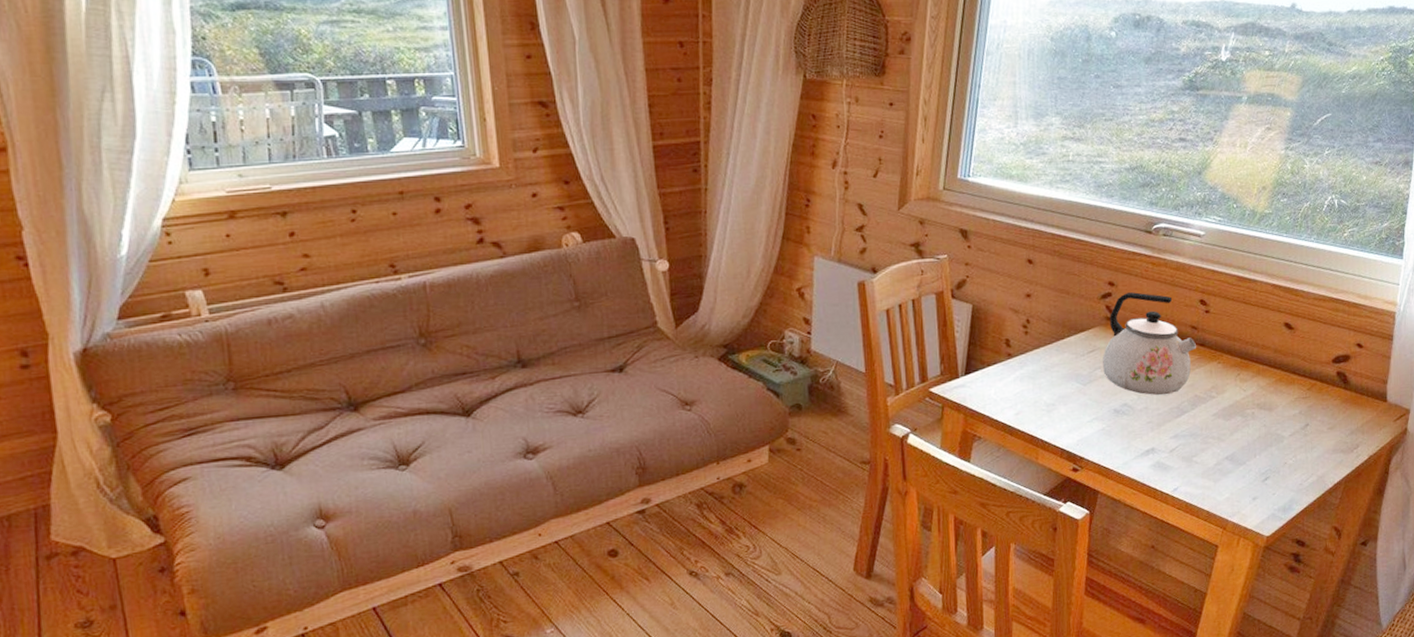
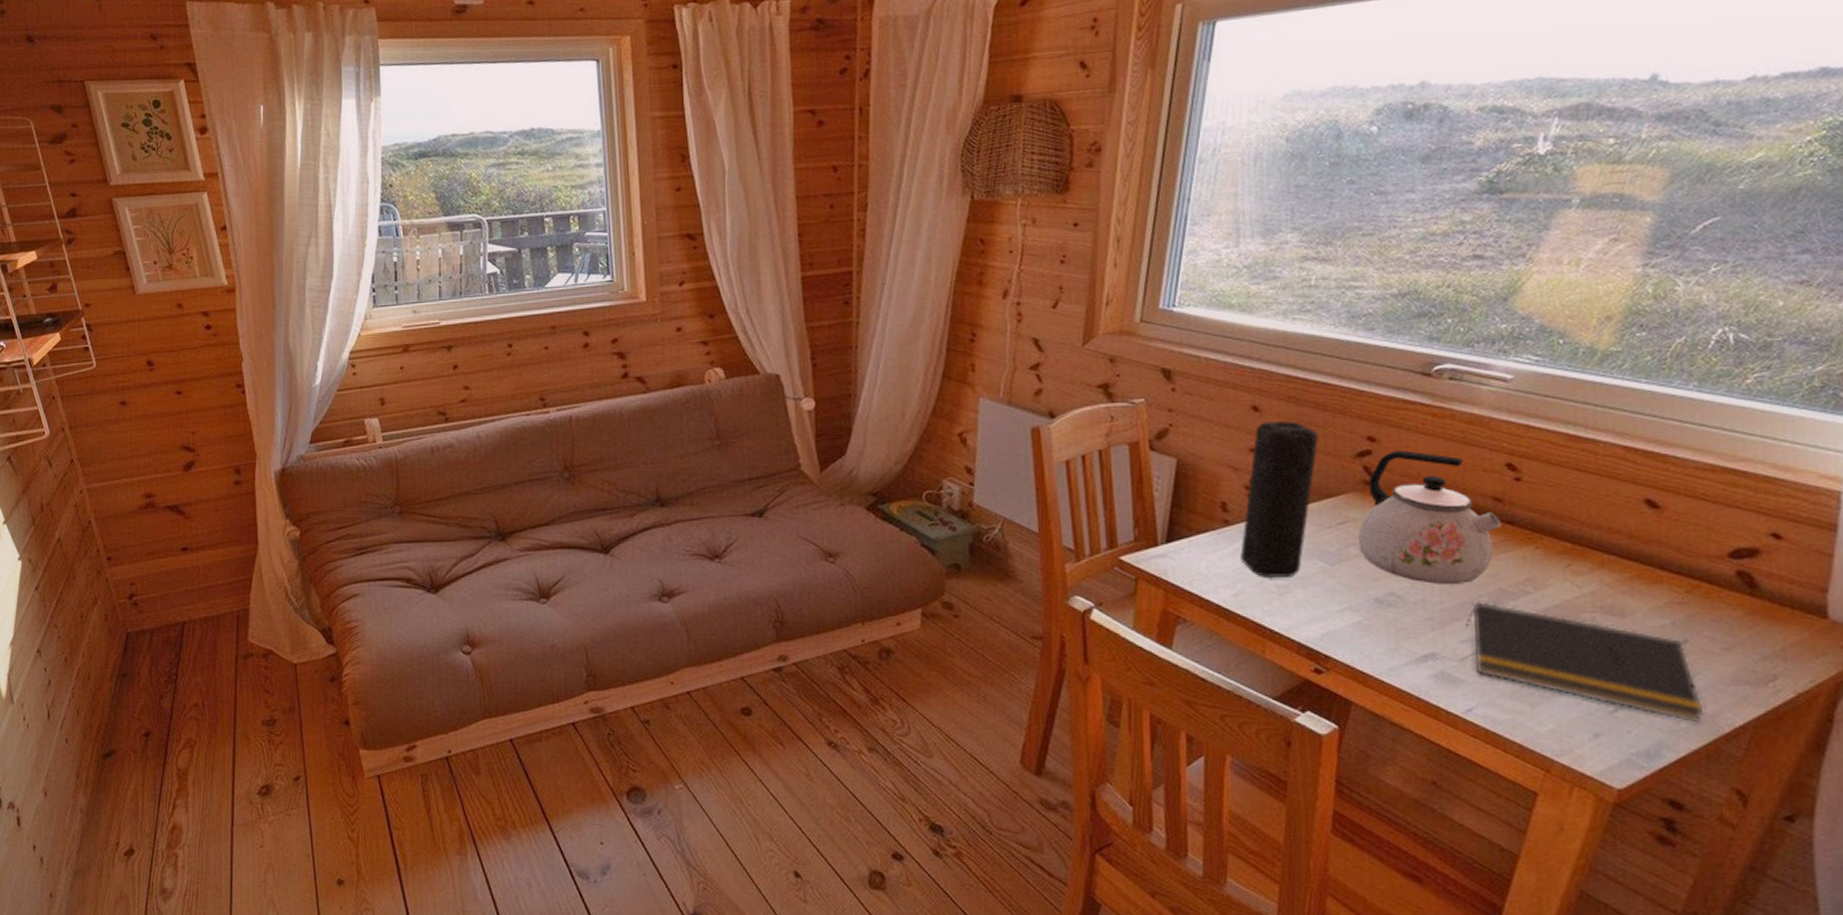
speaker: none [1020,271,1075,398] -> present [1240,421,1319,577]
notepad: none [1173,406,1317,483] -> present [1465,602,1704,724]

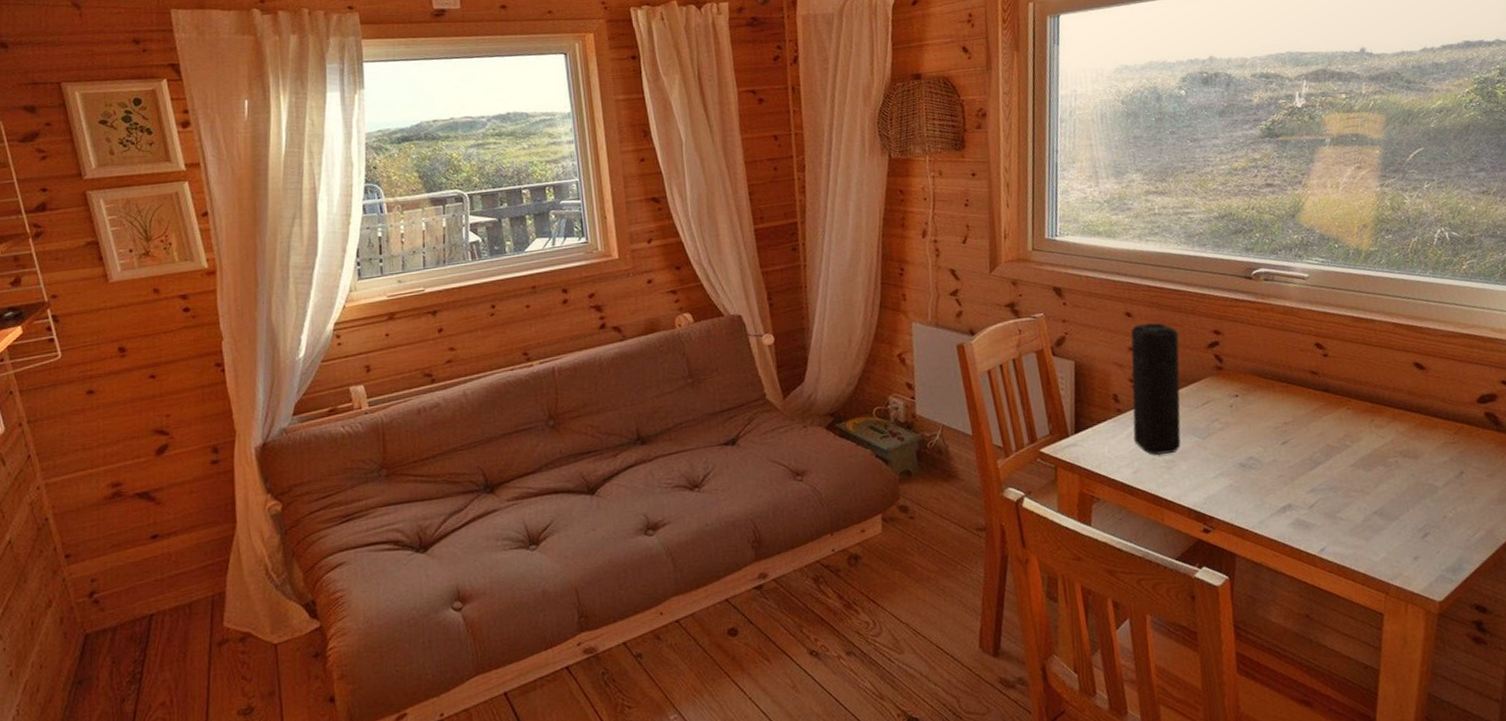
kettle: present [1358,450,1500,585] -> none [1218,339,1320,447]
notepad: present [1465,602,1704,724] -> none [1308,457,1486,539]

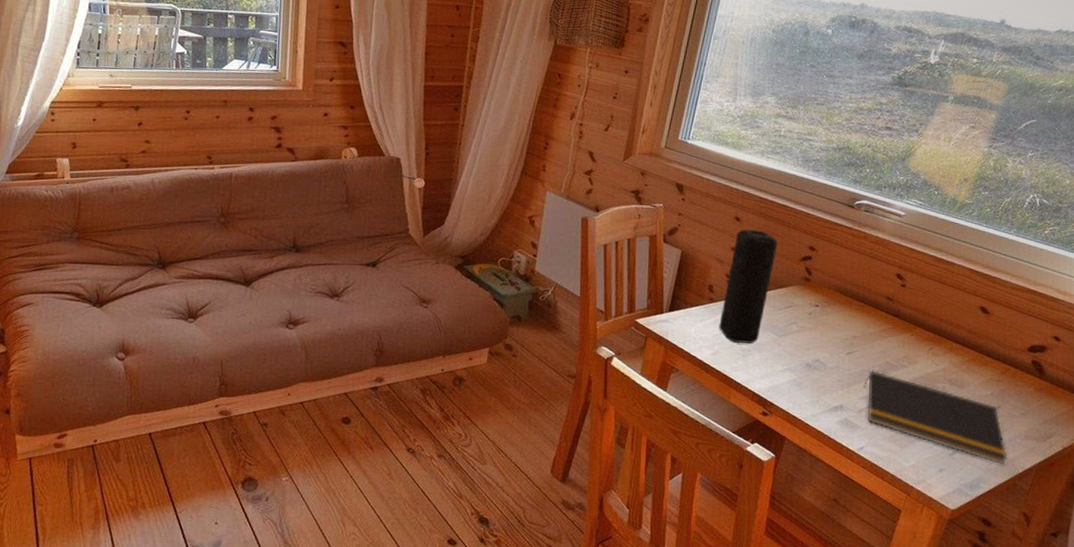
notepad: none [1308,457,1486,539] -> present [863,370,1007,466]

